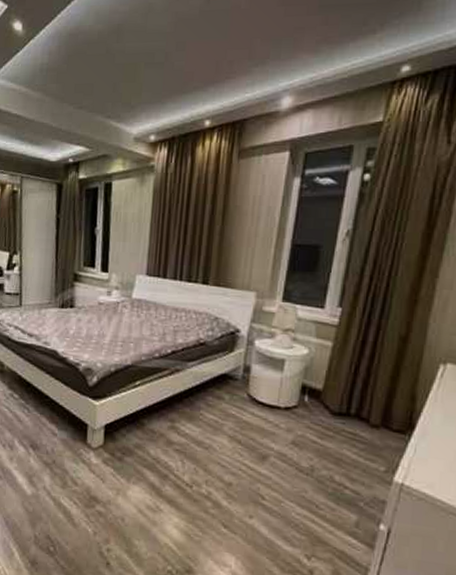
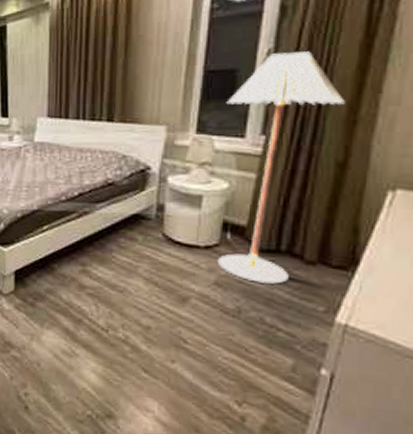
floor lamp: none [295,234,408,445] -> present [217,51,345,284]

